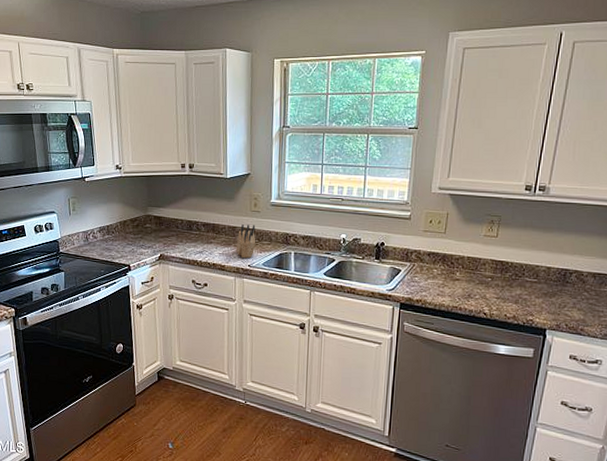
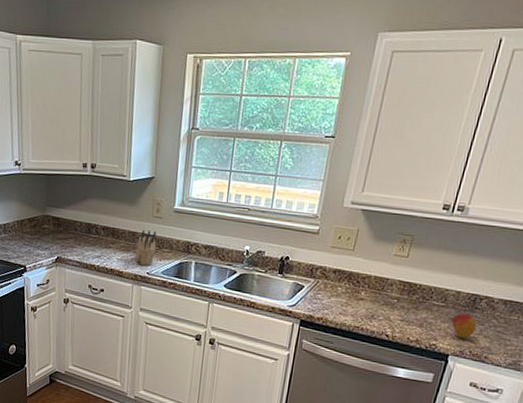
fruit: none [546,287,570,312] -> present [452,312,477,338]

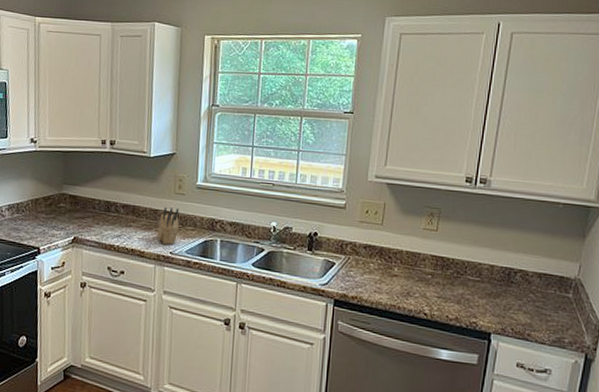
fruit: present [452,312,477,338] -> none [490,287,515,315]

